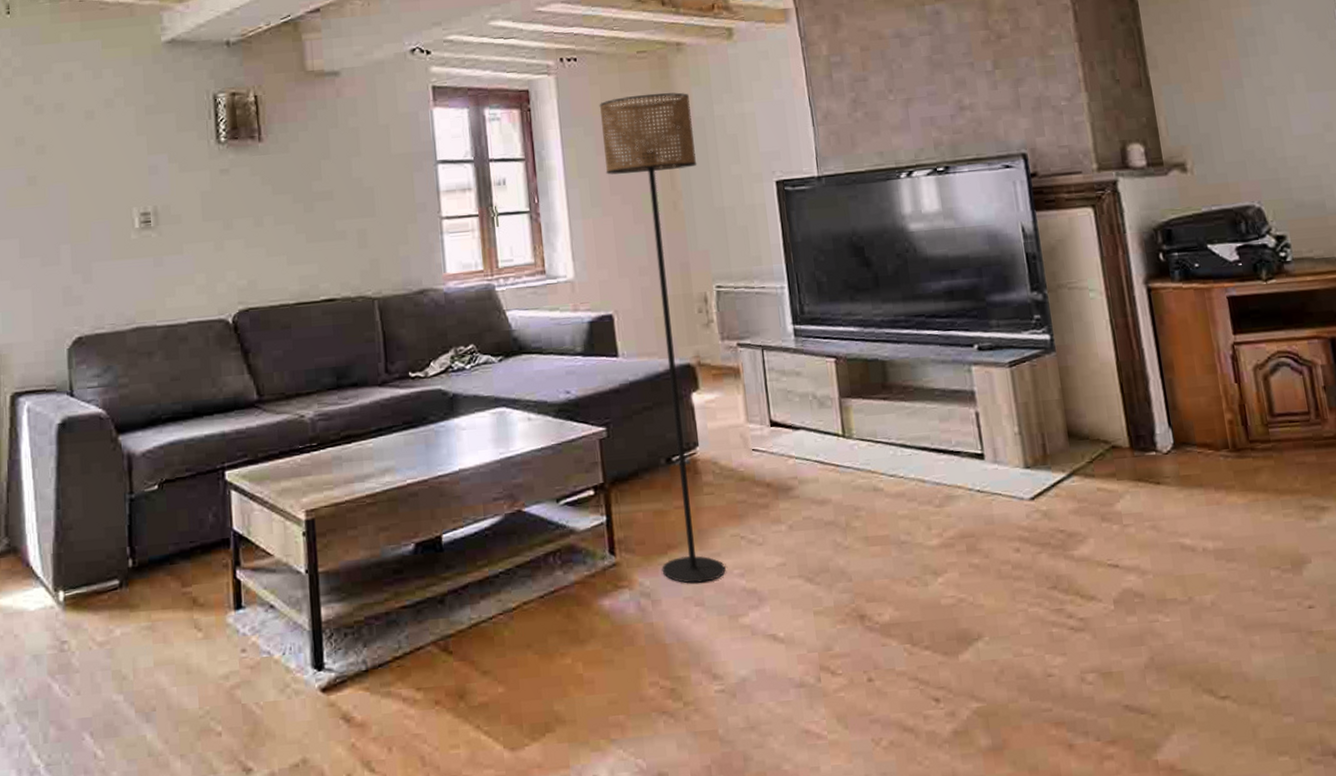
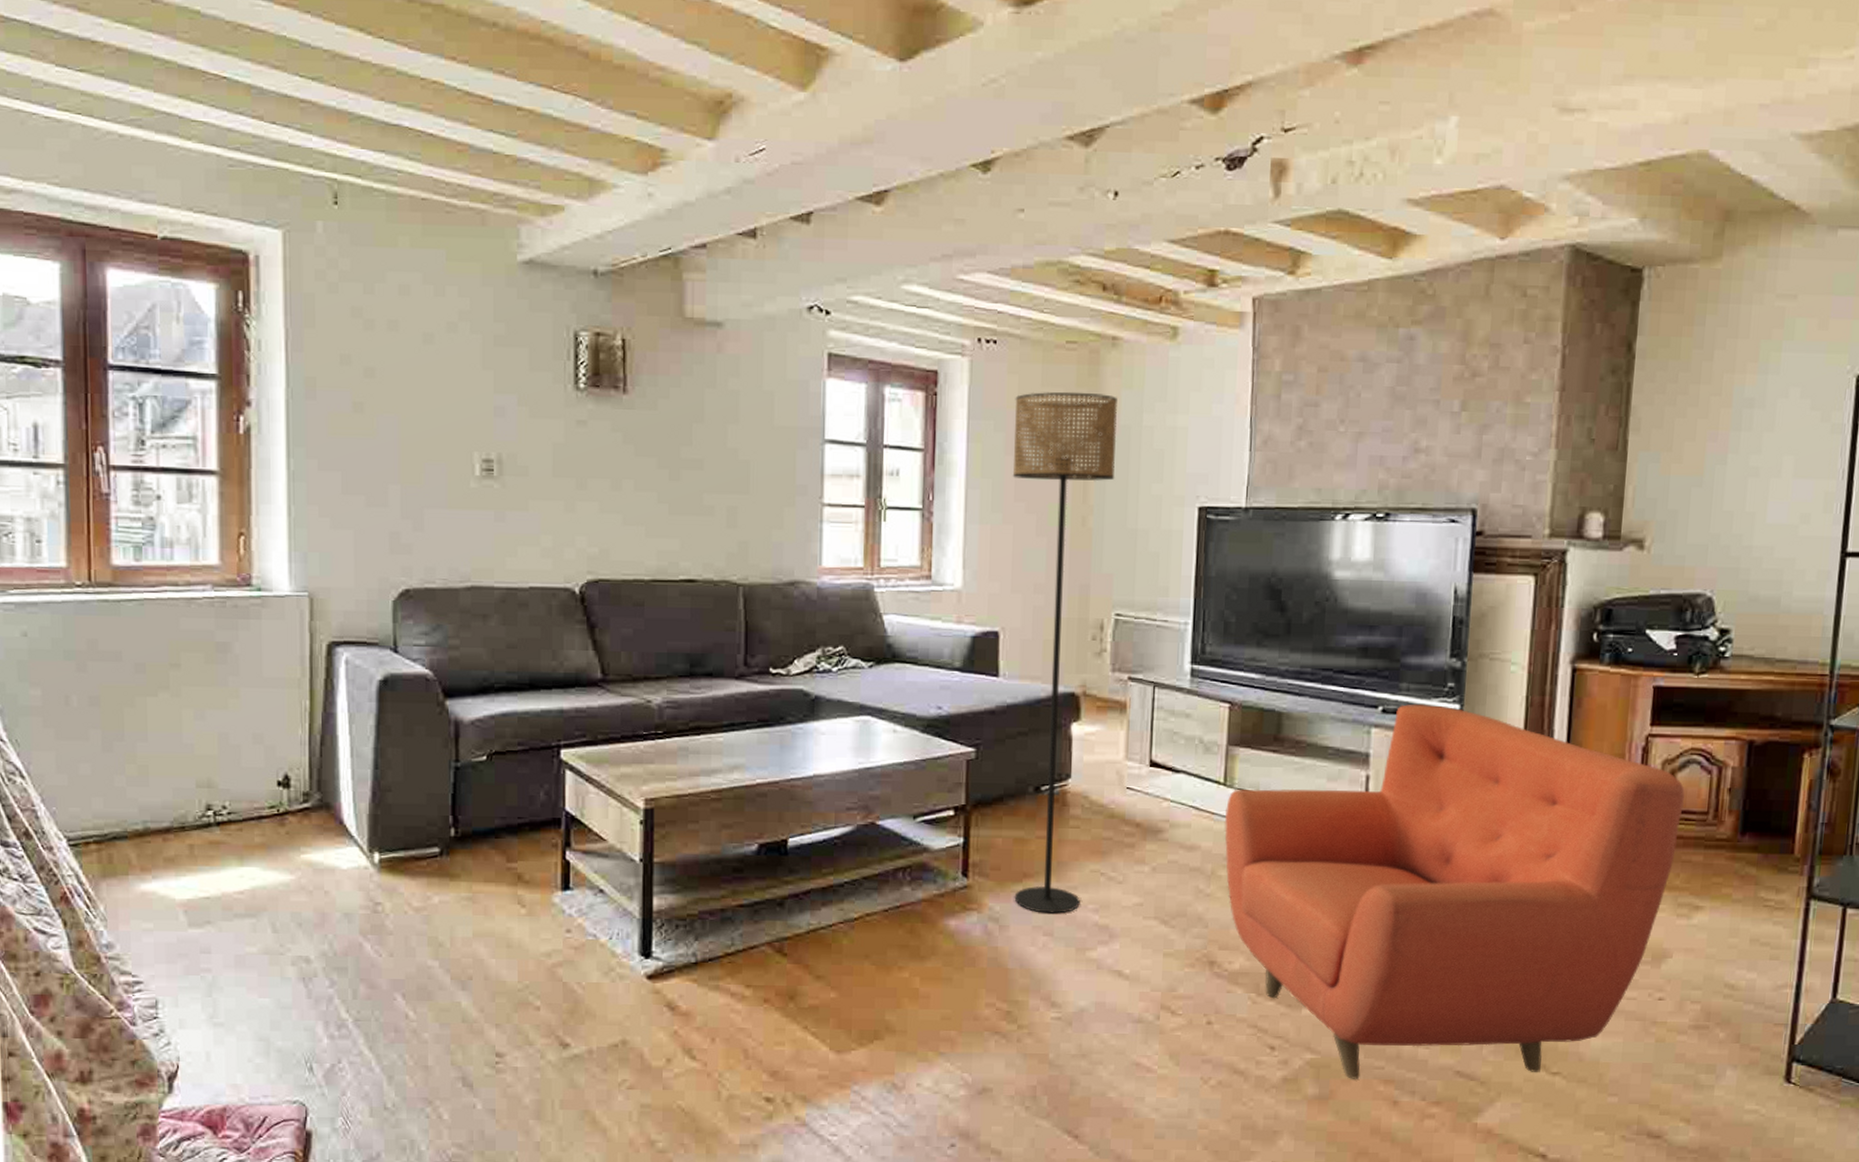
armchair: none [849,337,1289,725] -> present [1224,703,1685,1079]

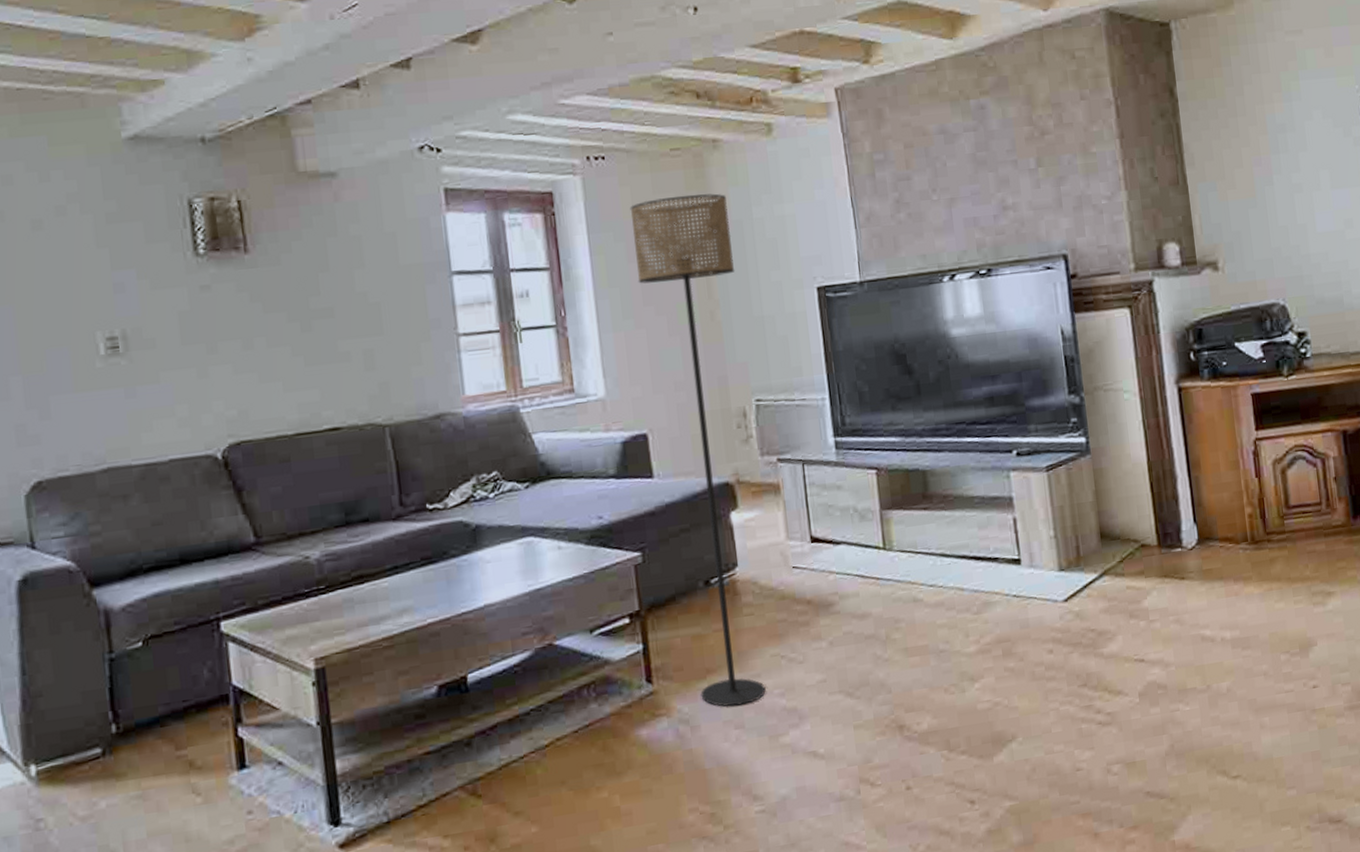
armchair: present [1224,703,1685,1079] -> none [889,441,1301,819]

